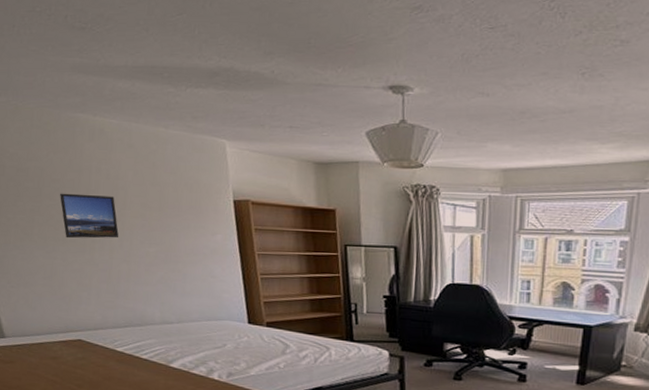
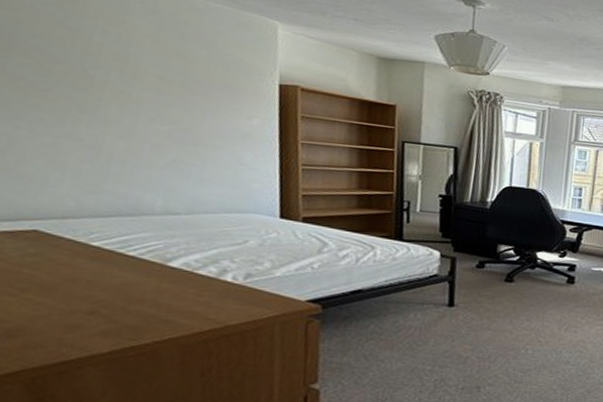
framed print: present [60,193,119,239] -> none [39,51,122,111]

